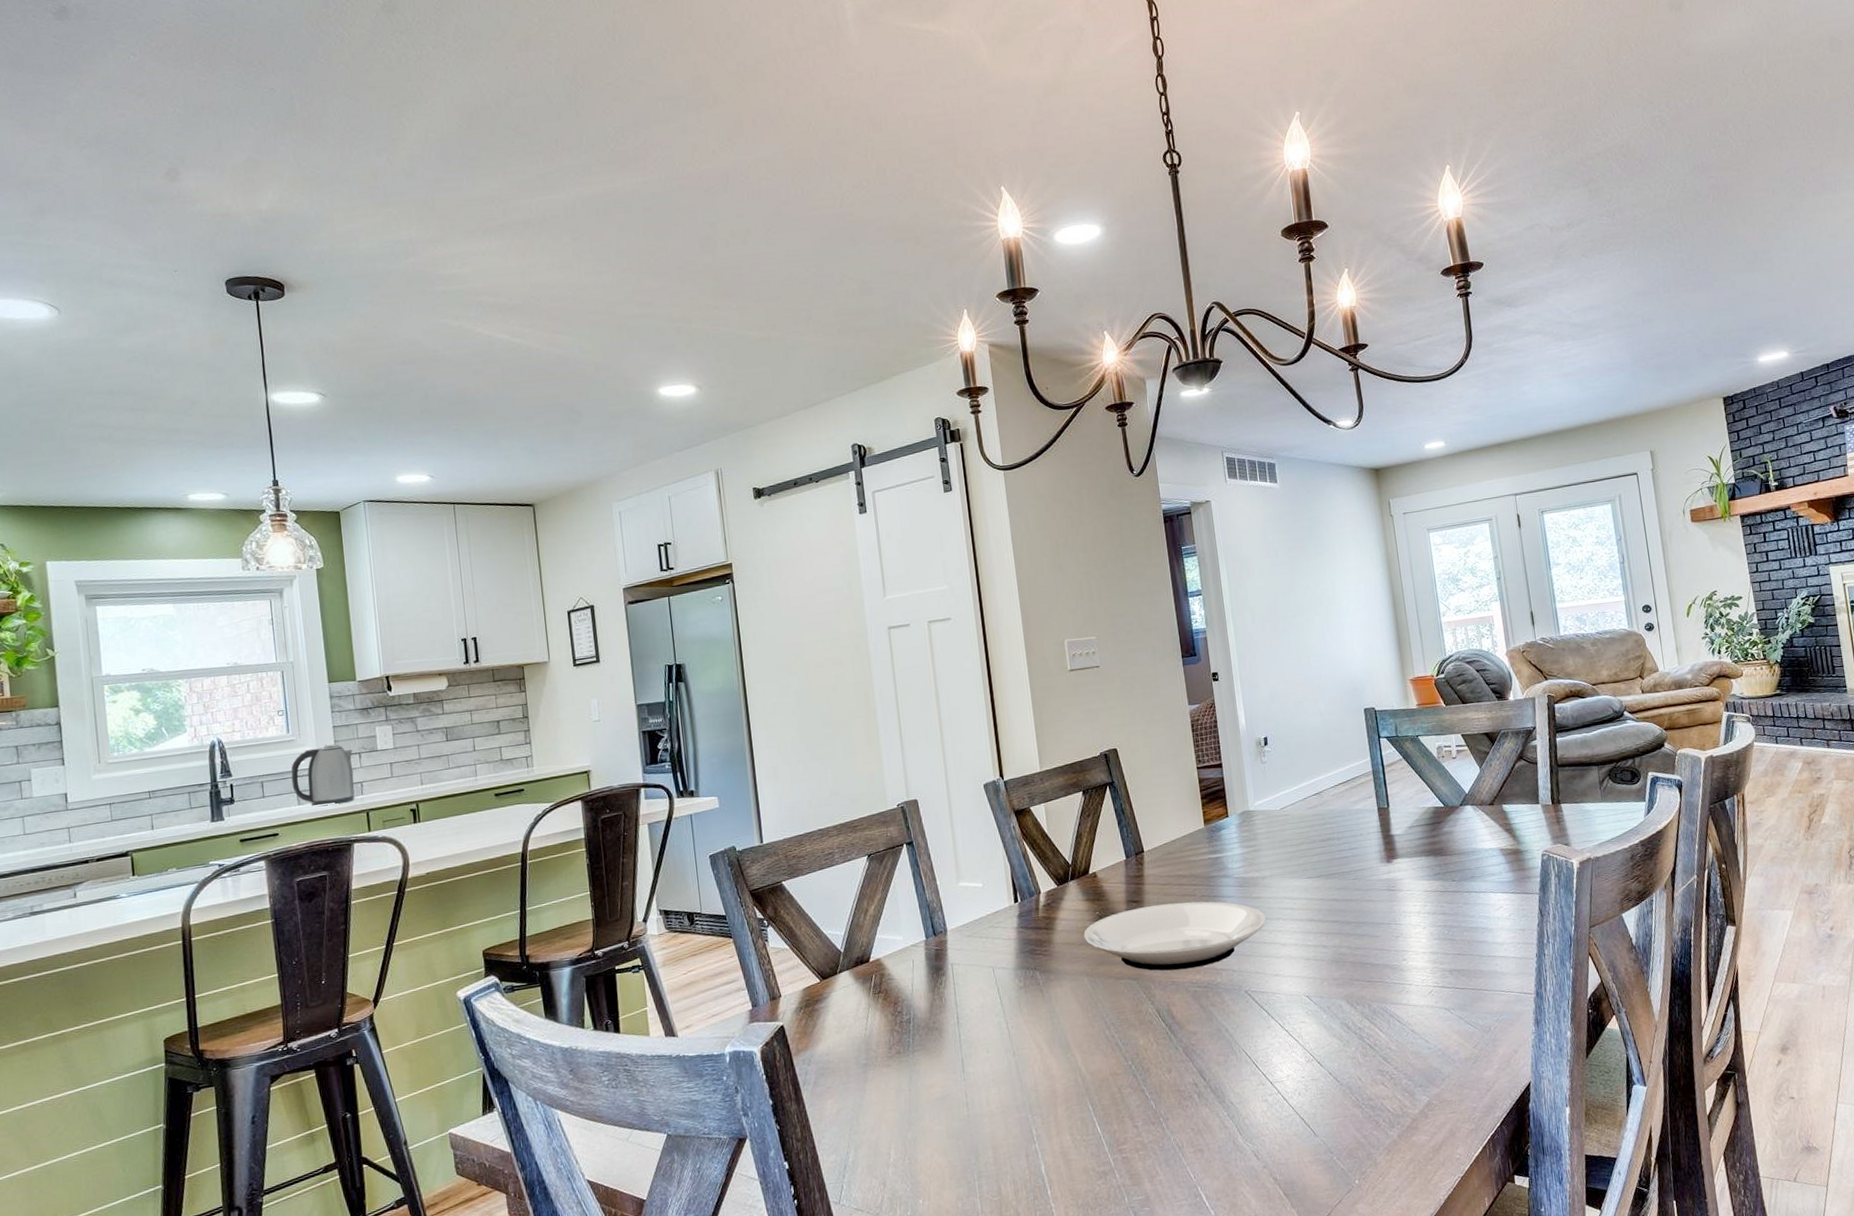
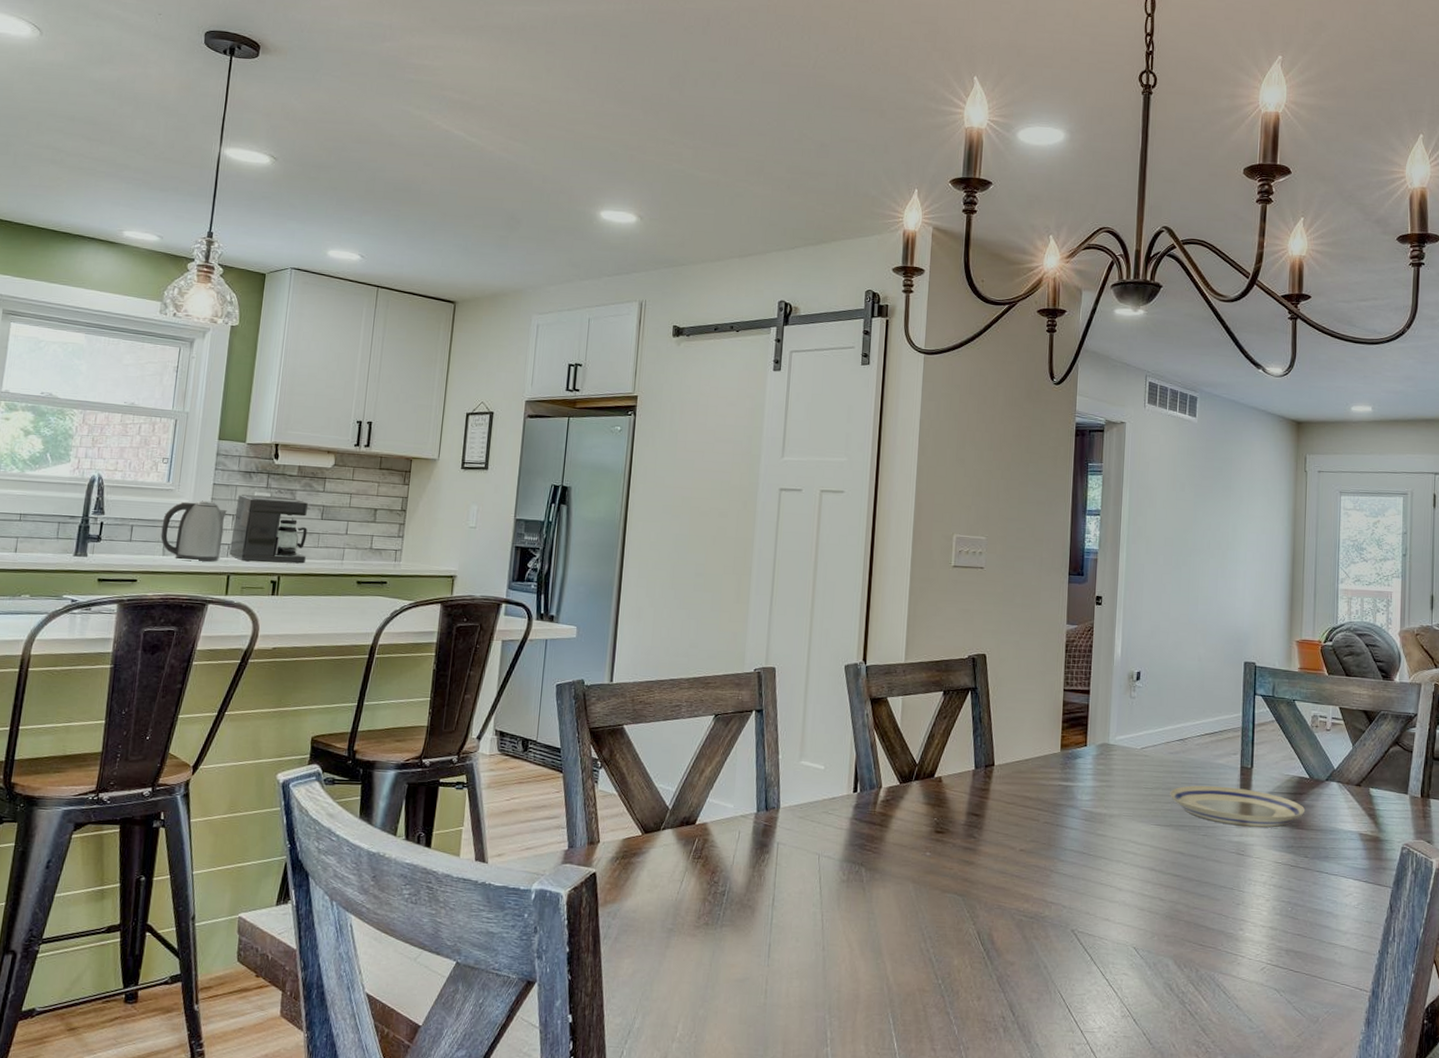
coffee maker: none [360,725,440,796] -> present [229,493,309,564]
plate: present [1084,901,1266,971] -> none [917,822,1107,896]
plate: none [1315,828,1446,865] -> present [1170,785,1306,828]

